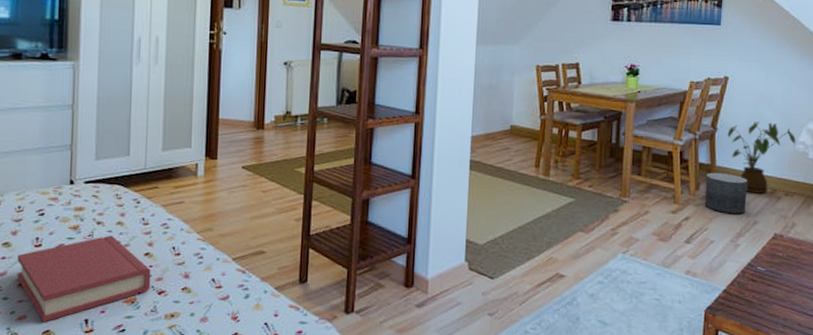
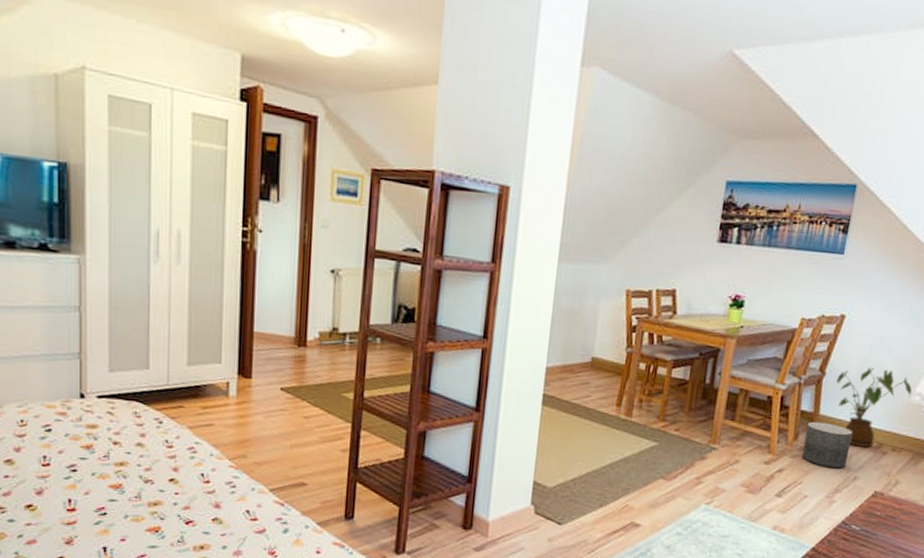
hardback book: present [17,235,151,323] -> none [23,457,177,549]

